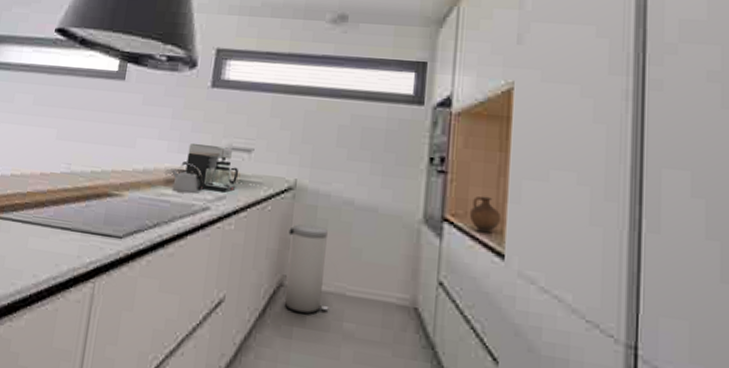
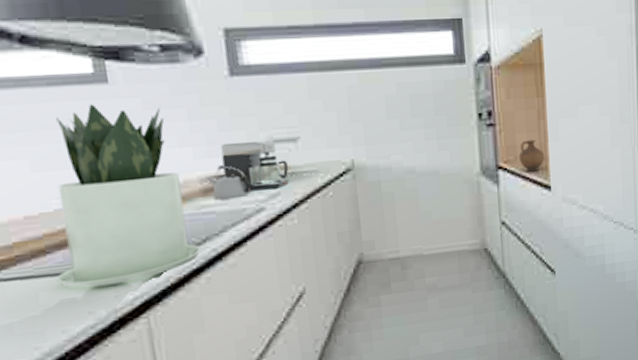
planter: none [44,94,155,247] -> present [56,103,201,289]
pedal bin: present [284,224,329,315] -> none [356,199,410,284]

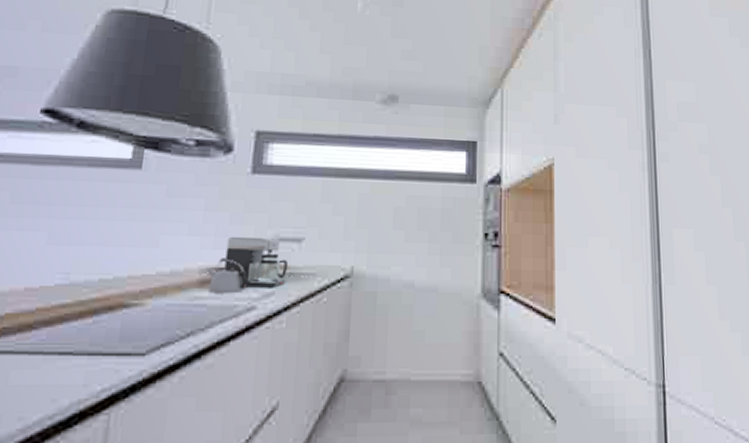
planter: present [56,103,201,289] -> none [33,186,183,372]
ceramic jug: present [518,139,545,172] -> none [523,266,551,300]

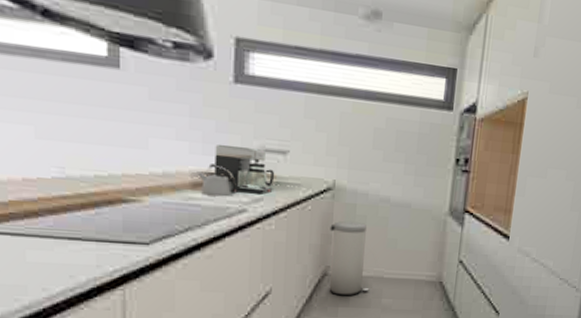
pedal bin: none [346,312,394,408] -> present [329,220,370,296]

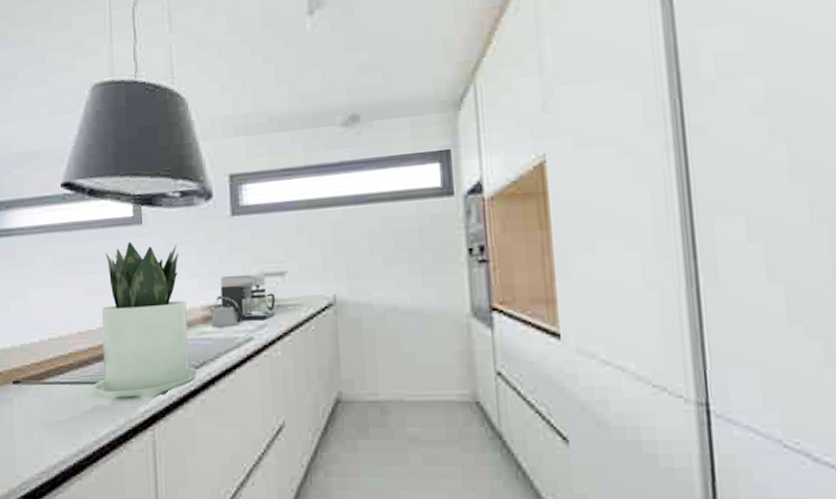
planter: none [45,85,182,256] -> present [93,241,198,397]
pedal bin: present [329,220,370,296] -> none [336,337,390,426]

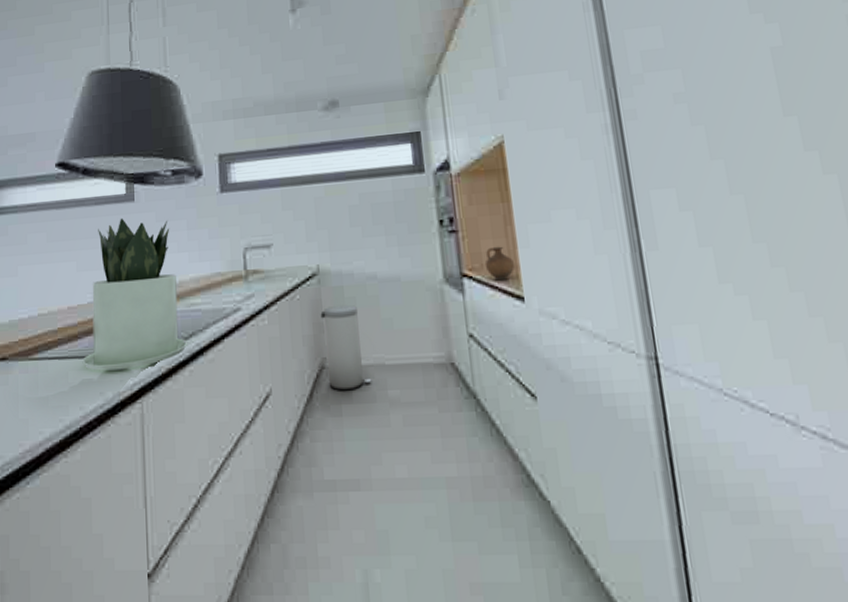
kettle: present [208,296,242,329] -> none [197,268,230,301]
coffee maker: present [220,274,276,322] -> none [209,247,263,292]
pedal bin: none [336,337,390,426] -> present [320,304,372,391]
ceramic jug: none [517,278,552,316] -> present [484,246,515,281]

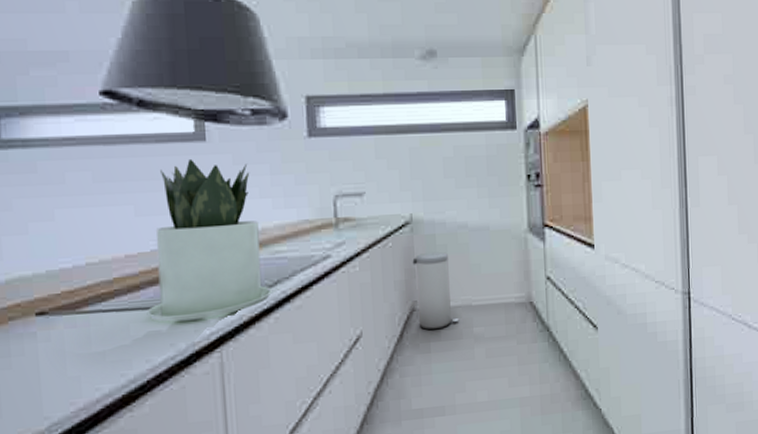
ceramic jug: present [484,246,515,281] -> none [564,200,589,230]

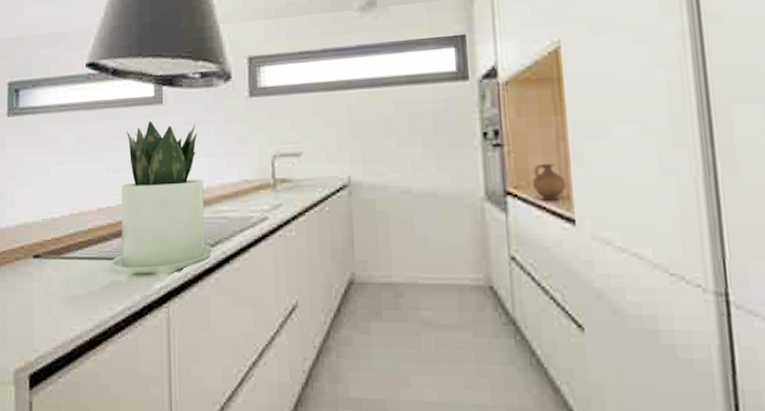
pedal bin: present [412,251,459,331] -> none [350,219,403,309]
ceramic jug: none [564,200,589,230] -> present [532,163,567,200]

